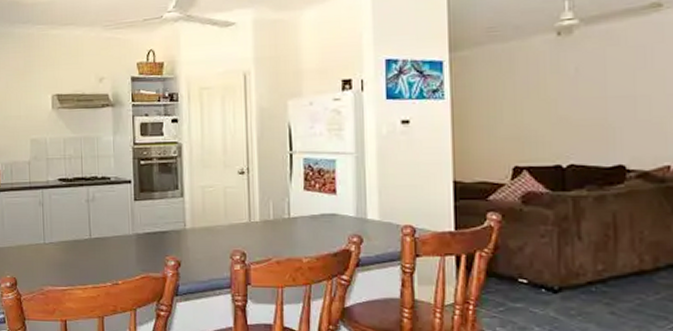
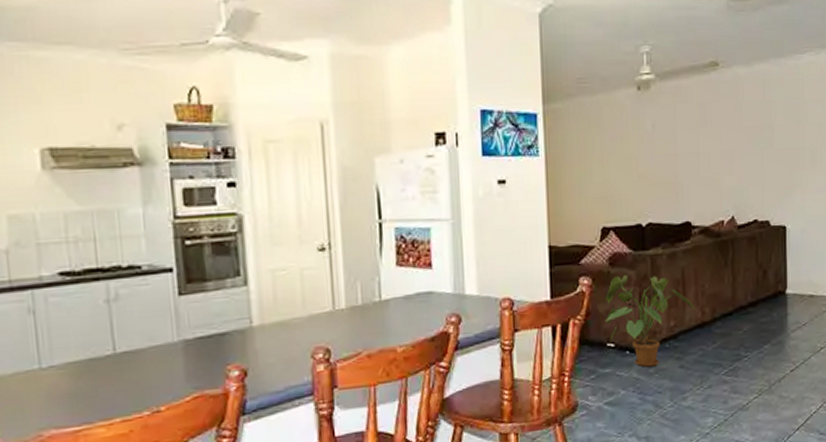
house plant: none [517,214,632,308] -> present [605,275,696,367]

